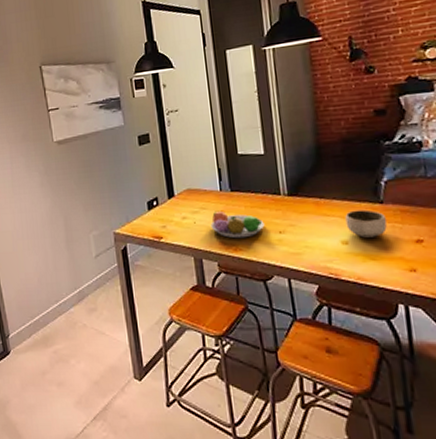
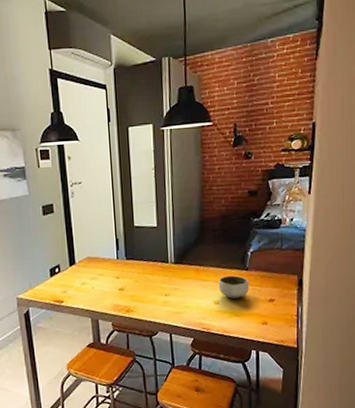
fruit bowl: present [210,210,265,239] -> none [107,276,154,301]

